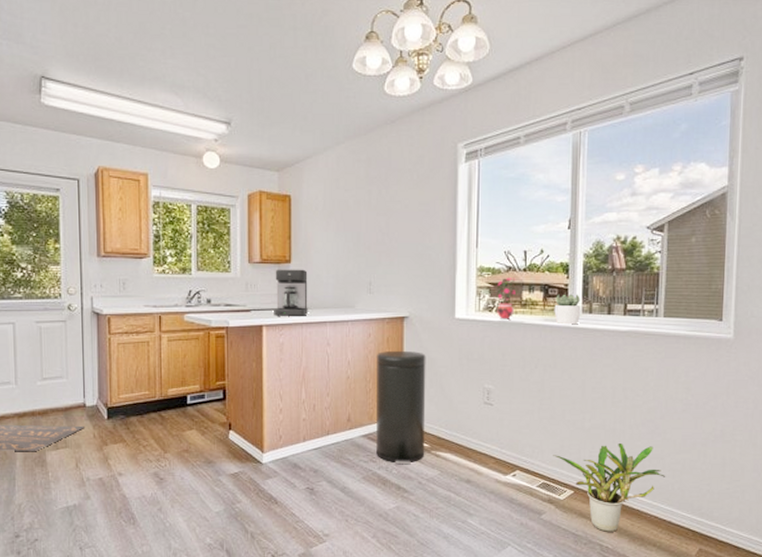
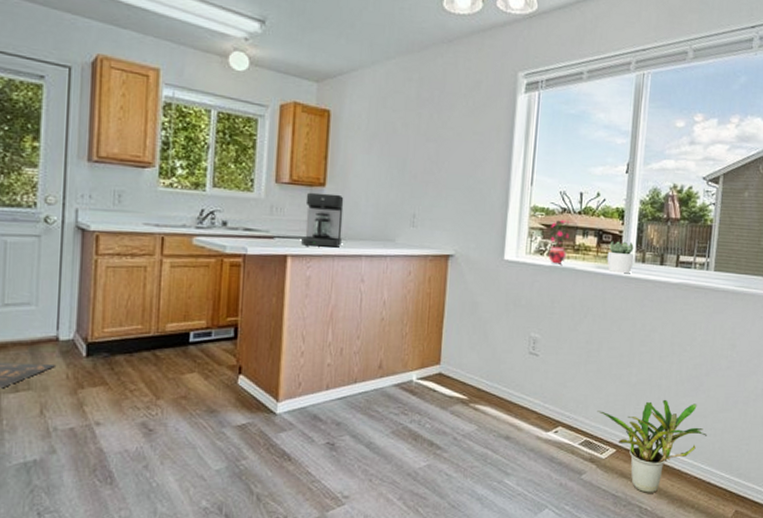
pedal bin: present [376,350,426,464] -> none [409,291,471,417]

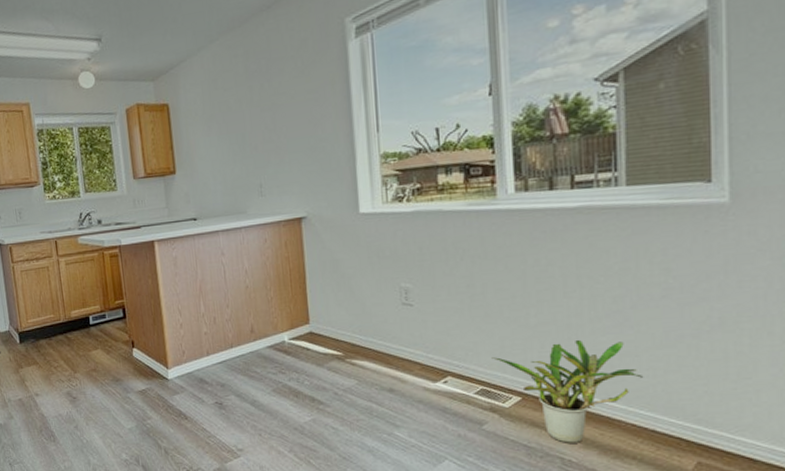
coffee maker: present [301,192,344,248] -> none [161,178,199,230]
potted flower: present [547,219,570,264] -> none [404,160,430,209]
succulent plant: present [607,240,635,274] -> none [479,170,514,208]

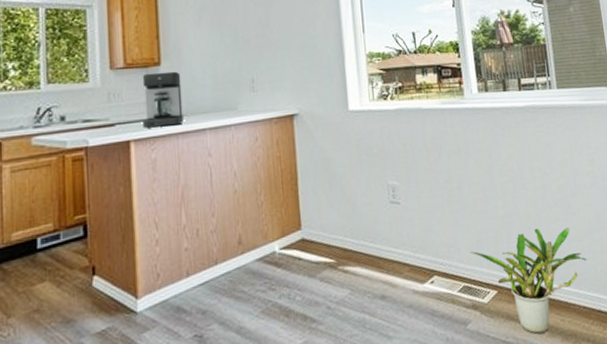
coffee maker: none [161,178,199,230] -> present [142,71,184,128]

